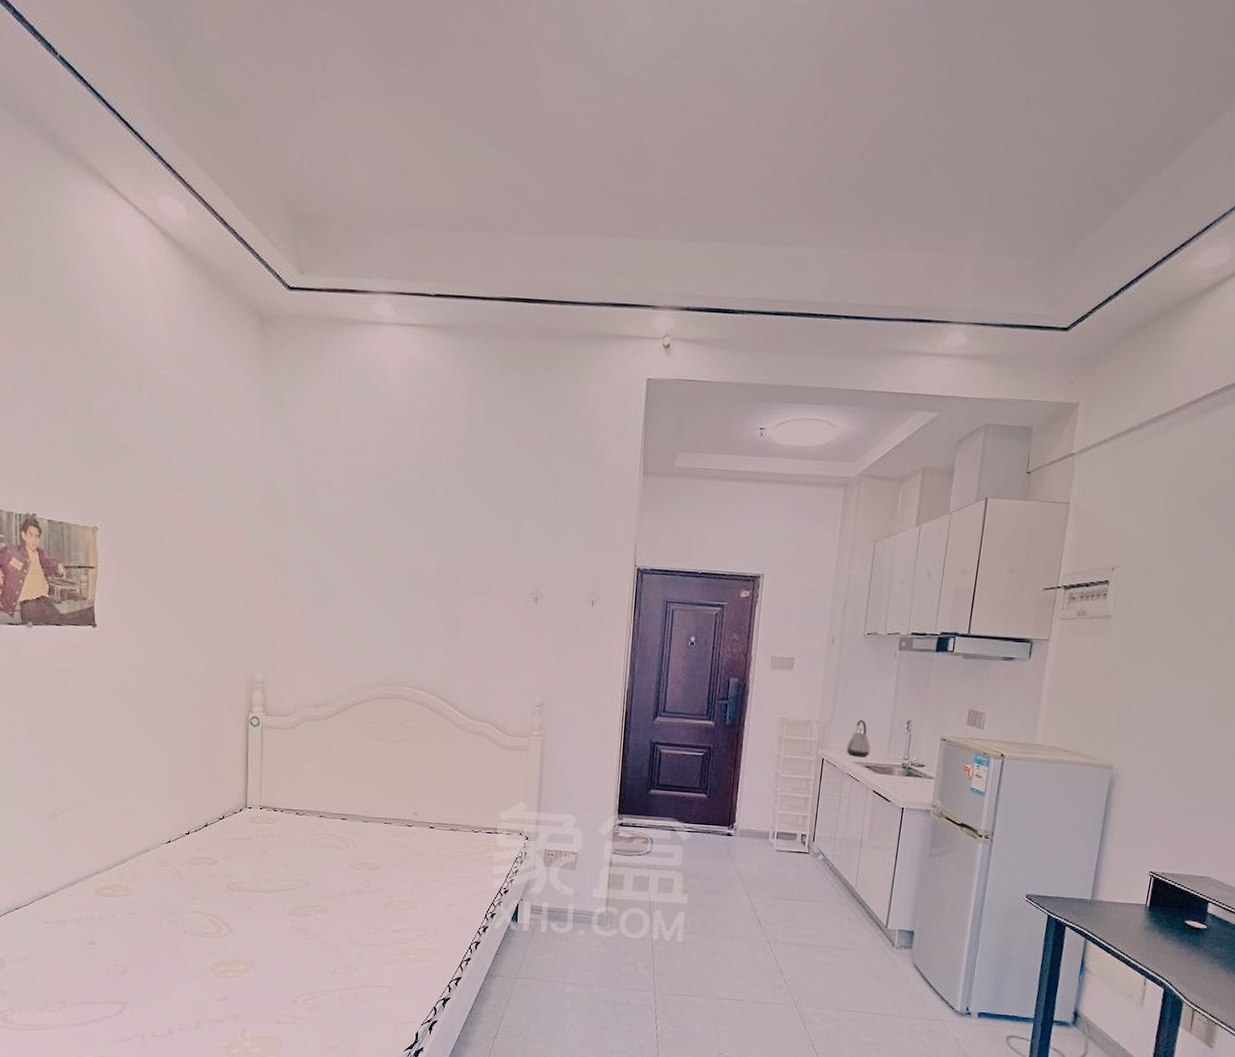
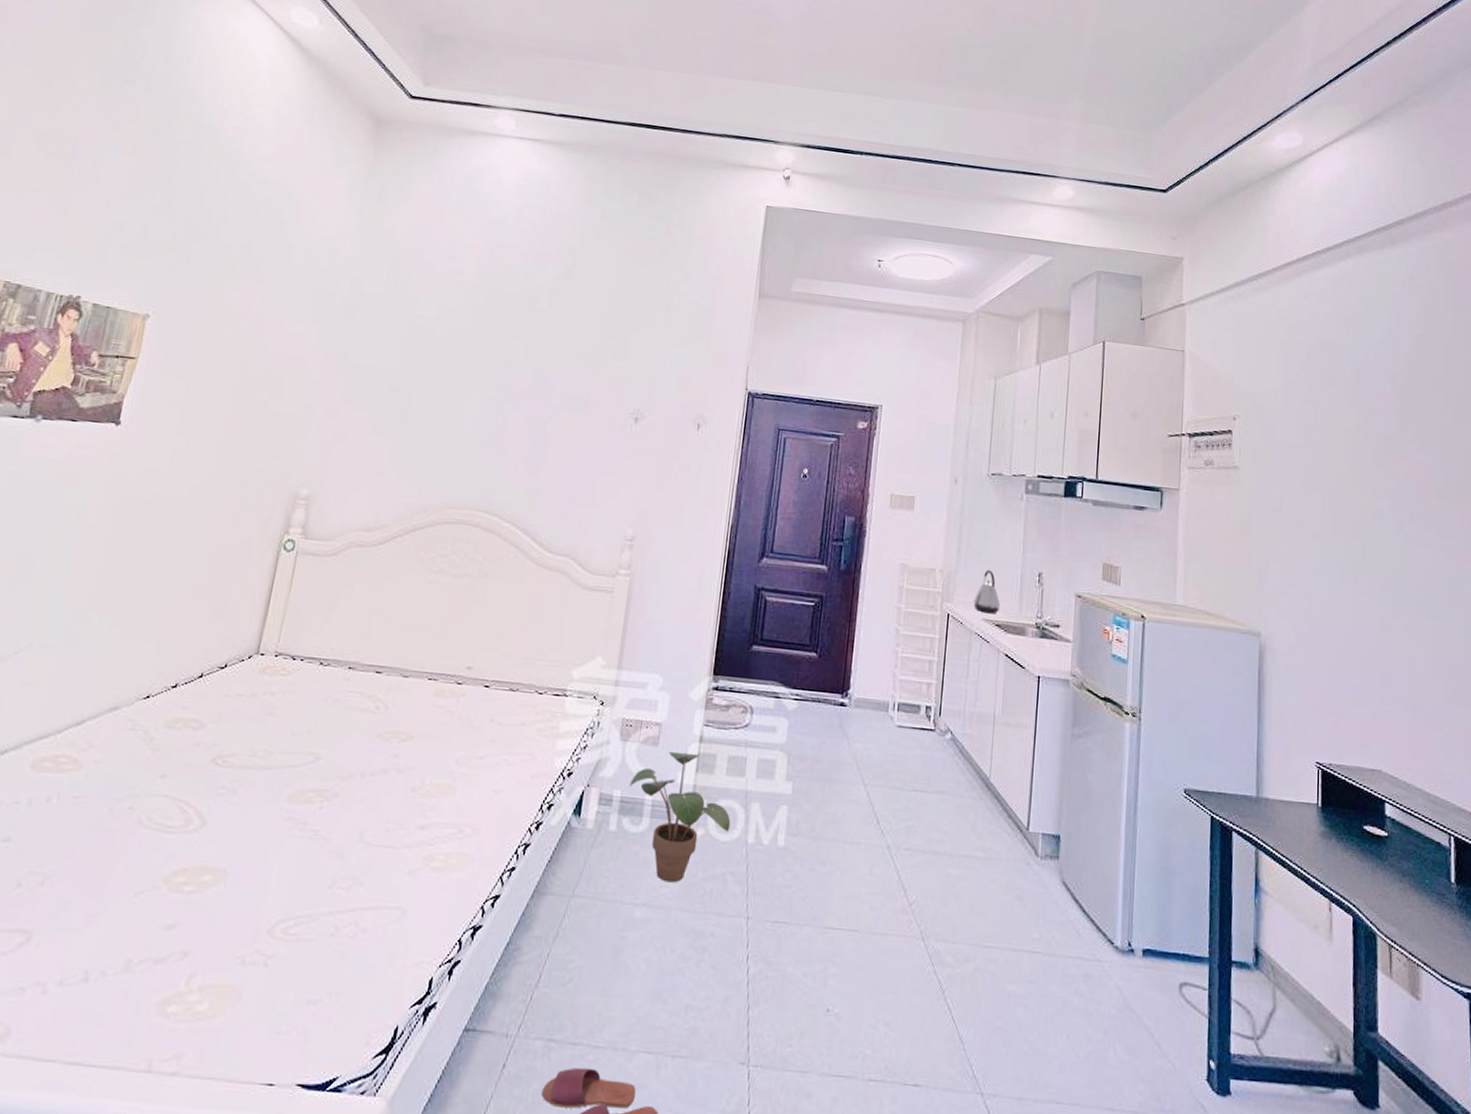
potted plant: none [555,873,638,968] -> present [630,751,731,883]

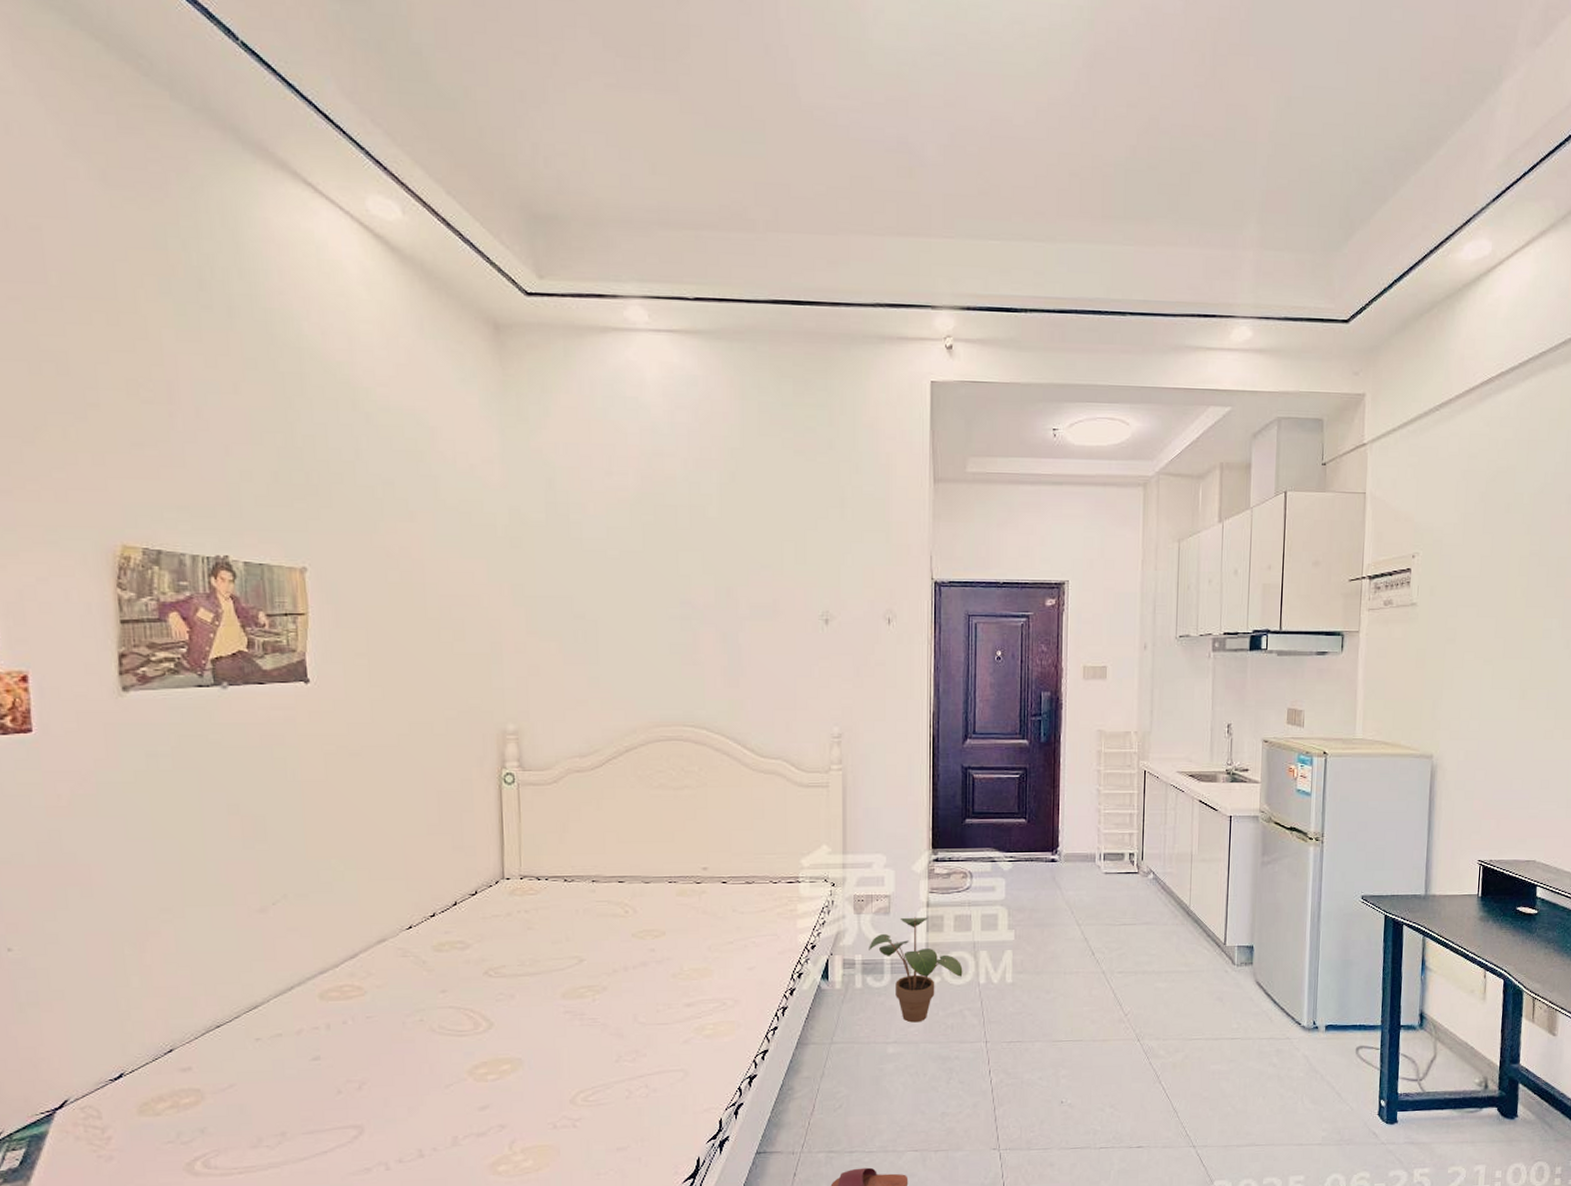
kettle: present [973,569,1001,614] -> none [1168,726,1193,766]

